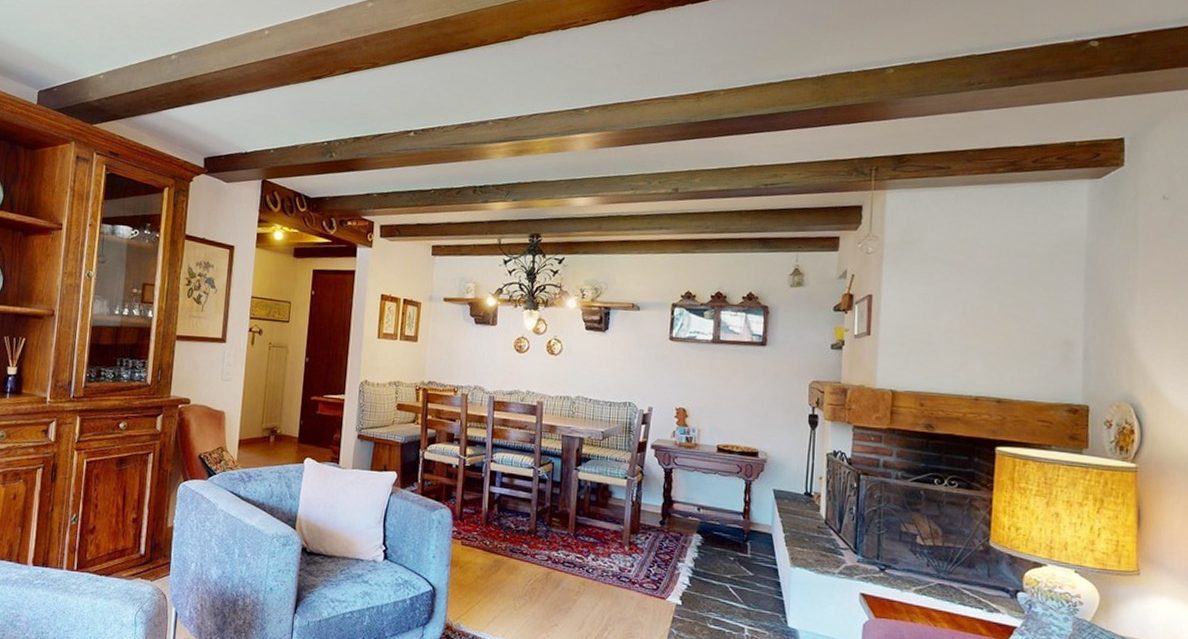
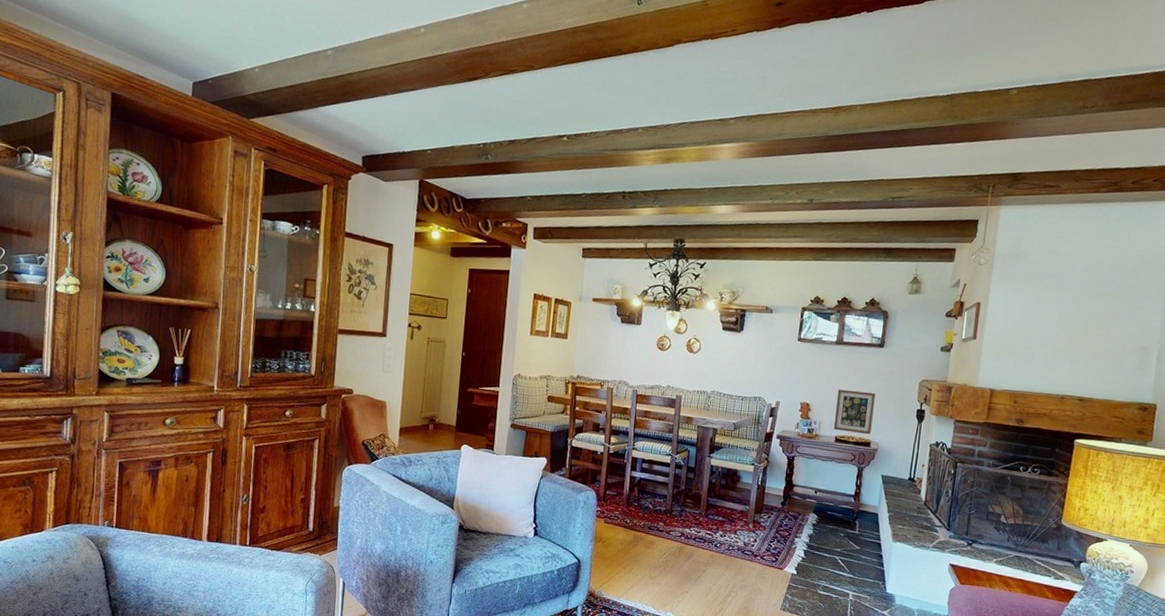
picture frame: none [714,392,760,444] -> present [833,389,876,435]

